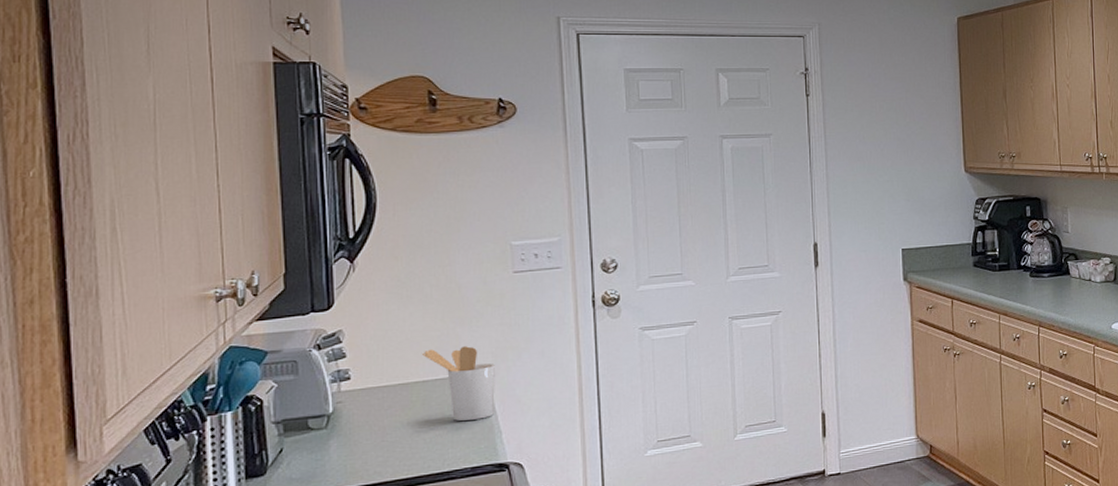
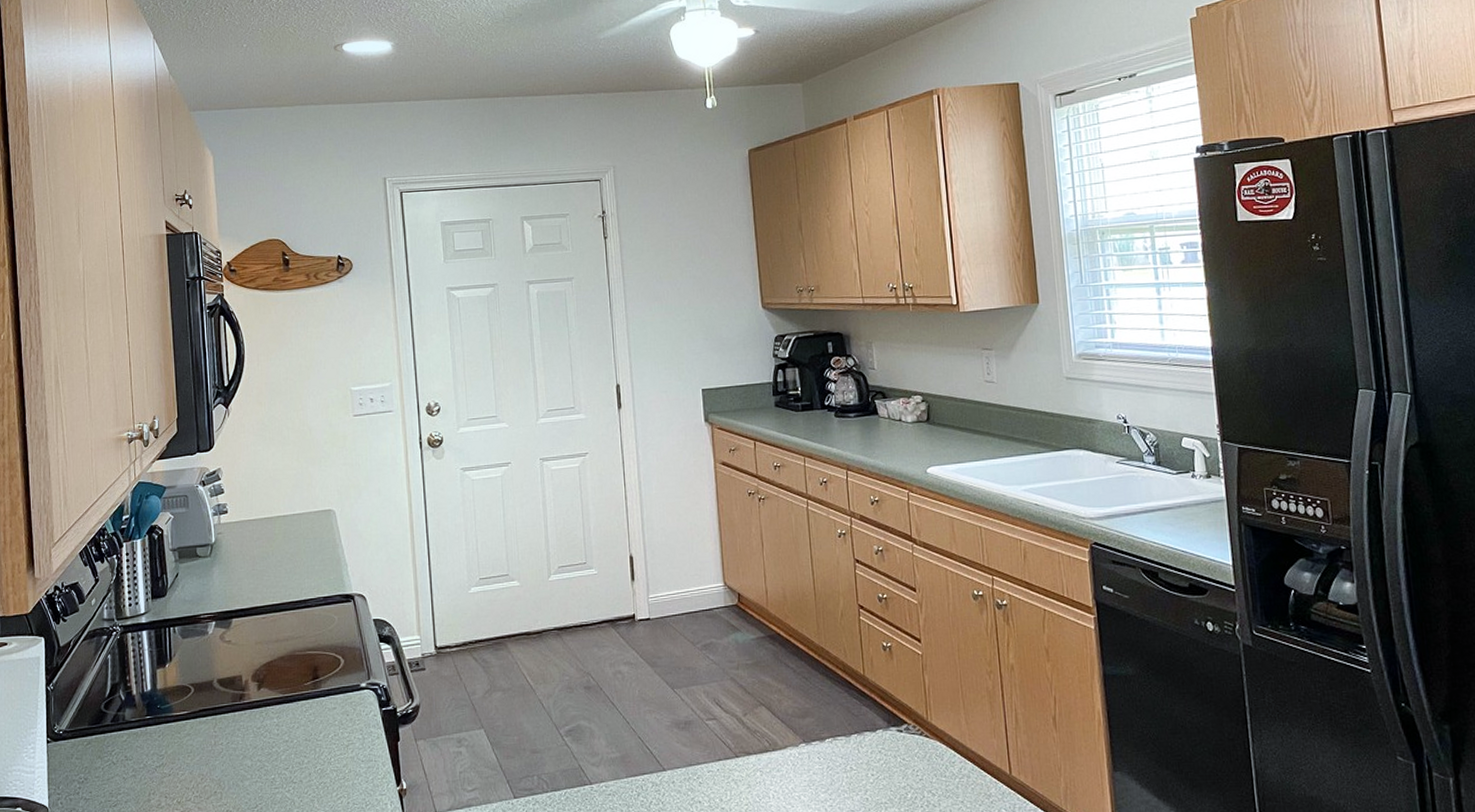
utensil holder: present [423,346,495,422] -> none [283,484,341,554]

